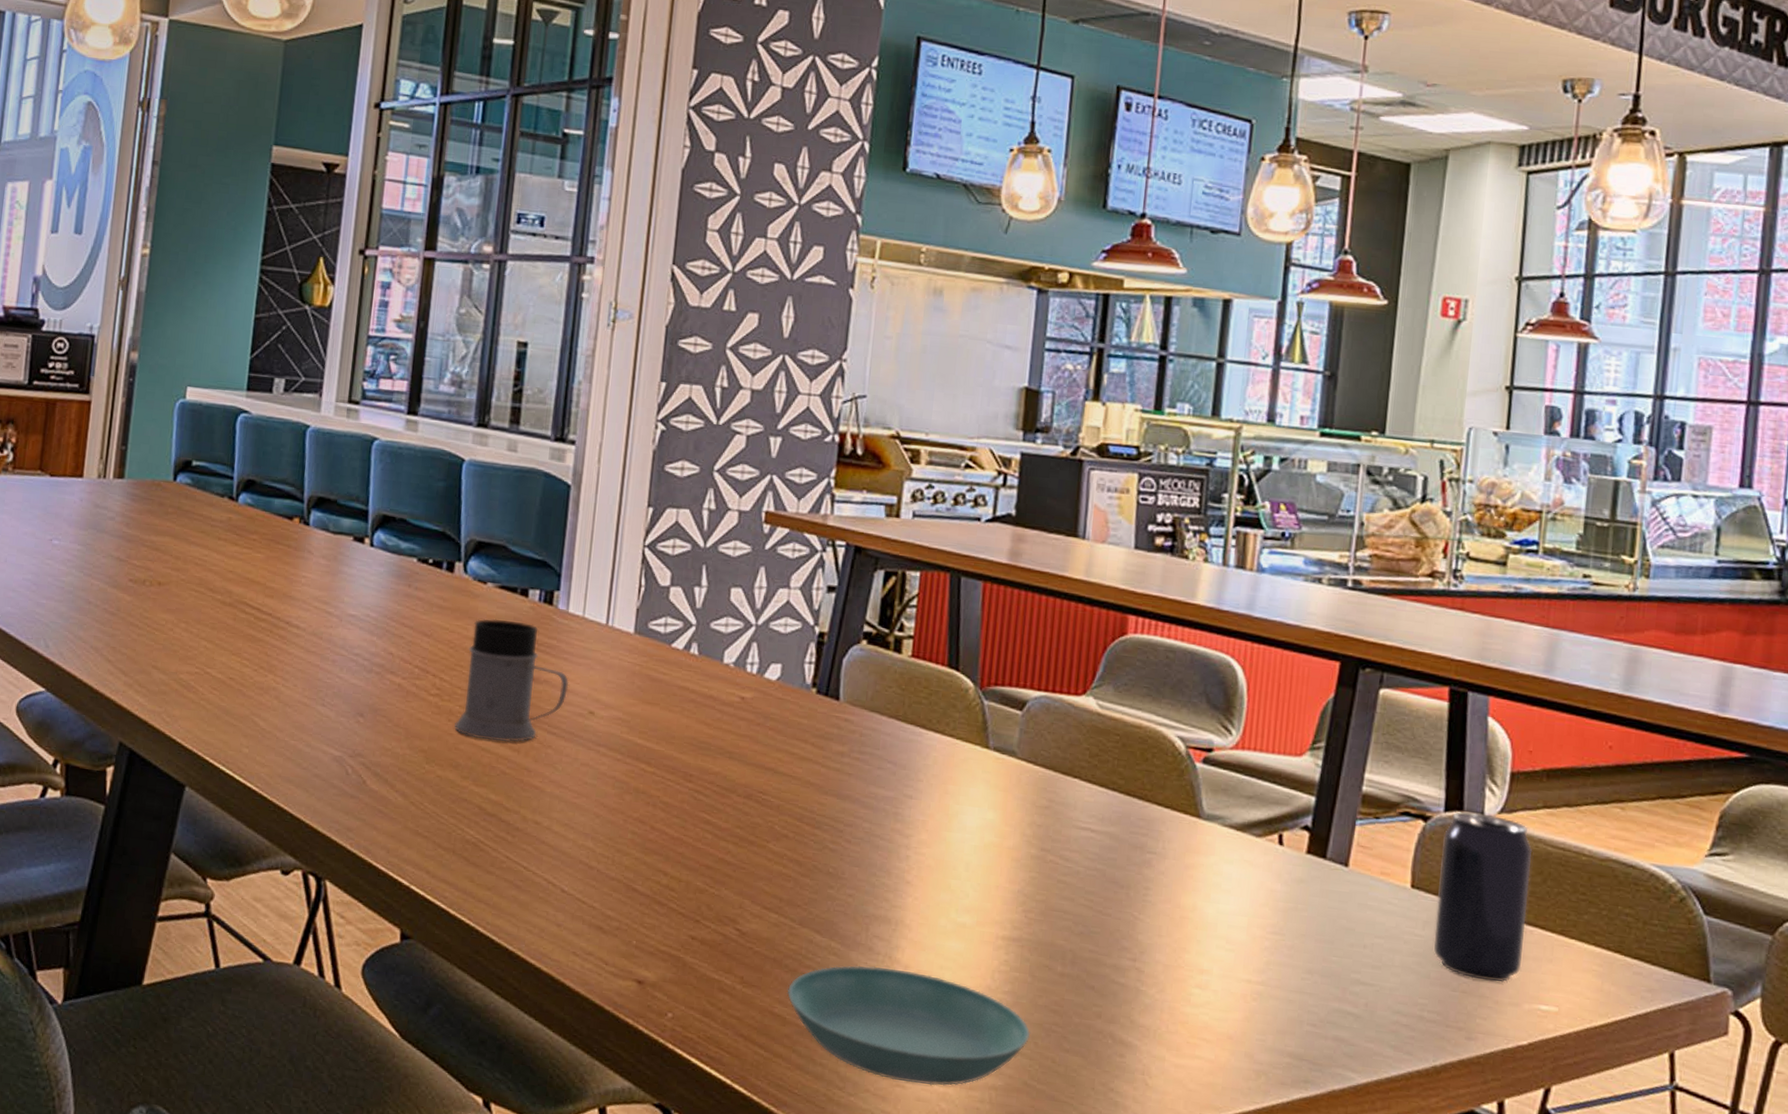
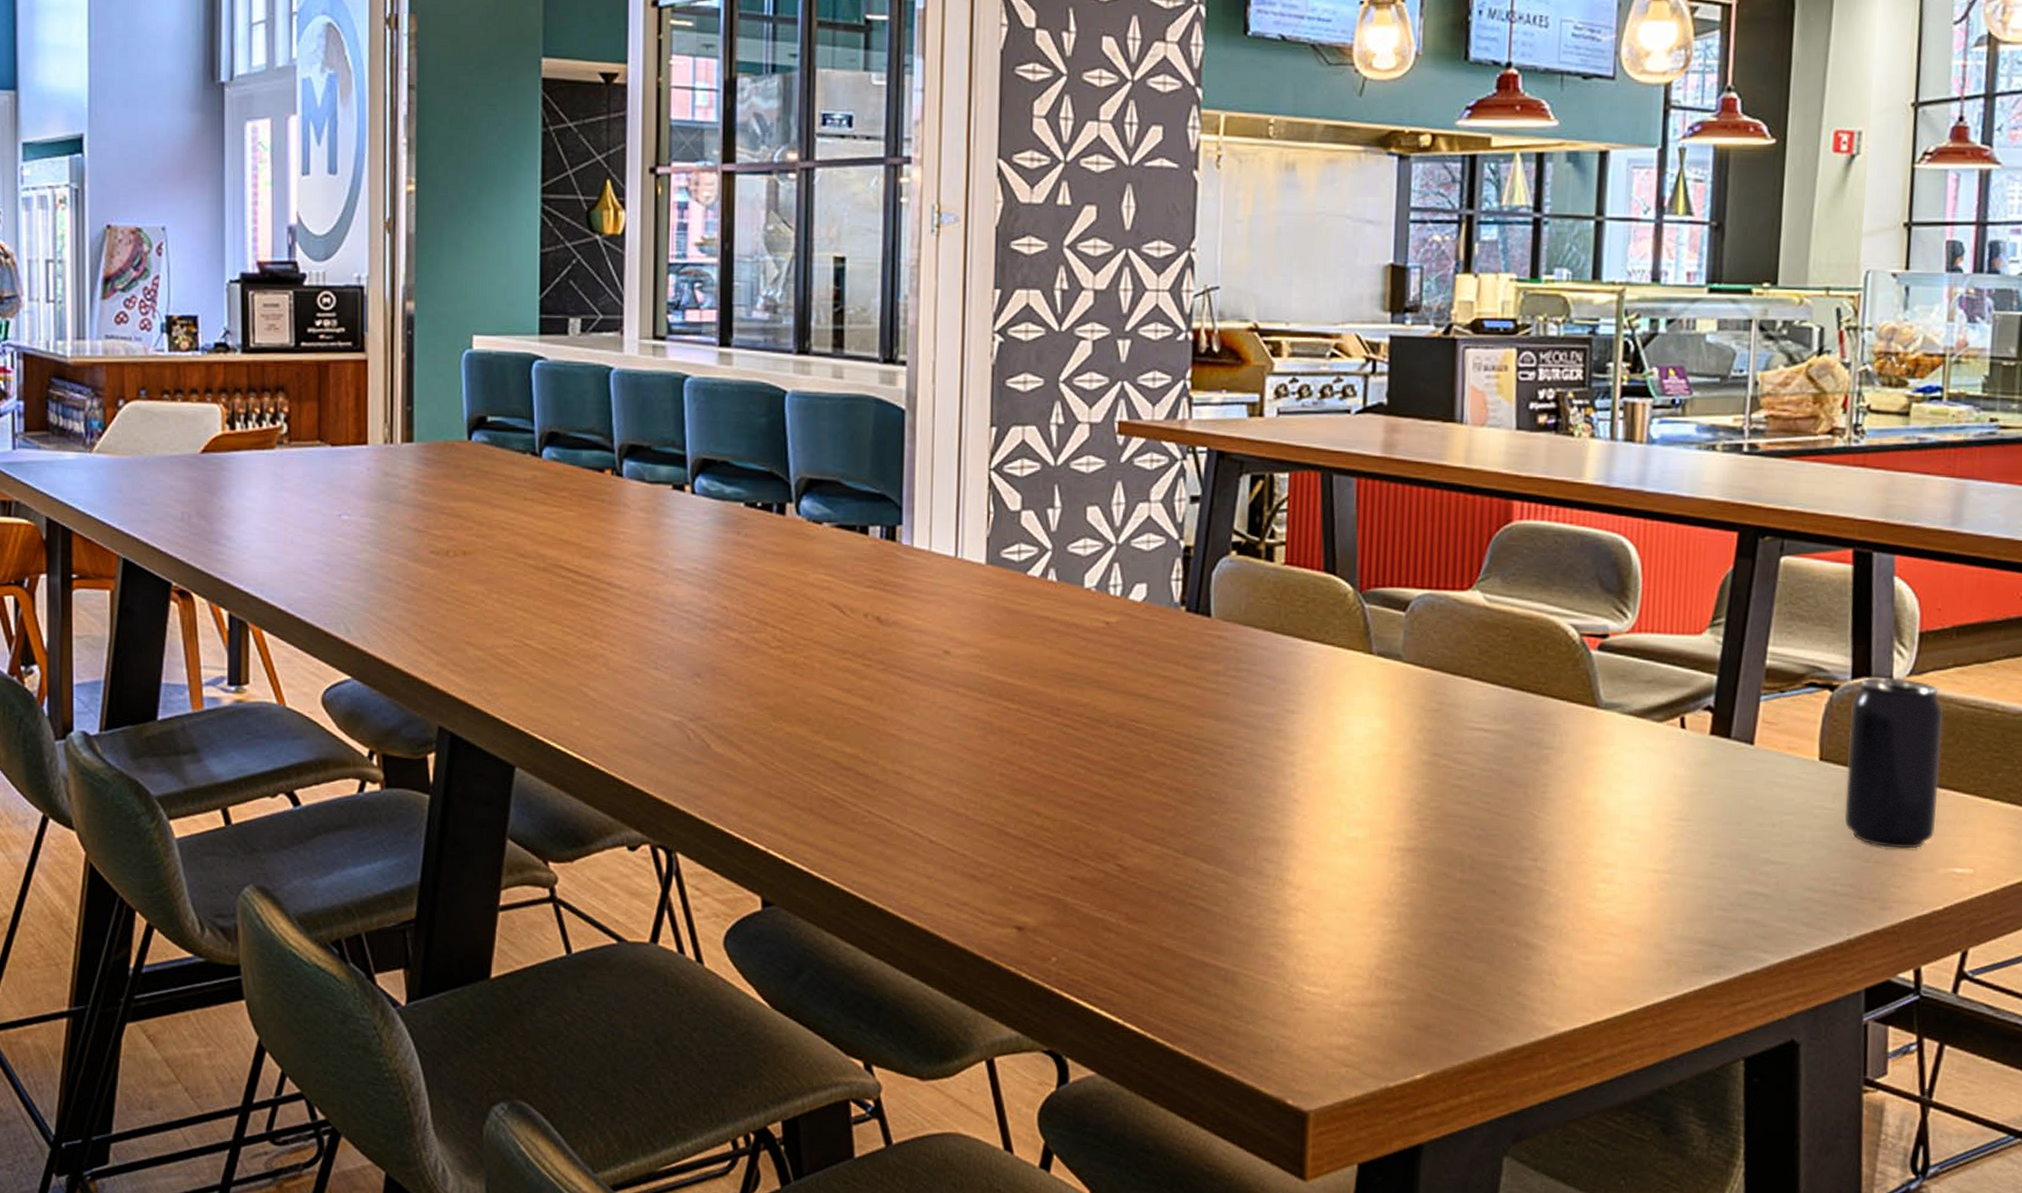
mug: present [454,618,569,743] -> none [800,561,920,691]
saucer: present [786,965,1031,1086] -> none [1175,890,1432,1006]

